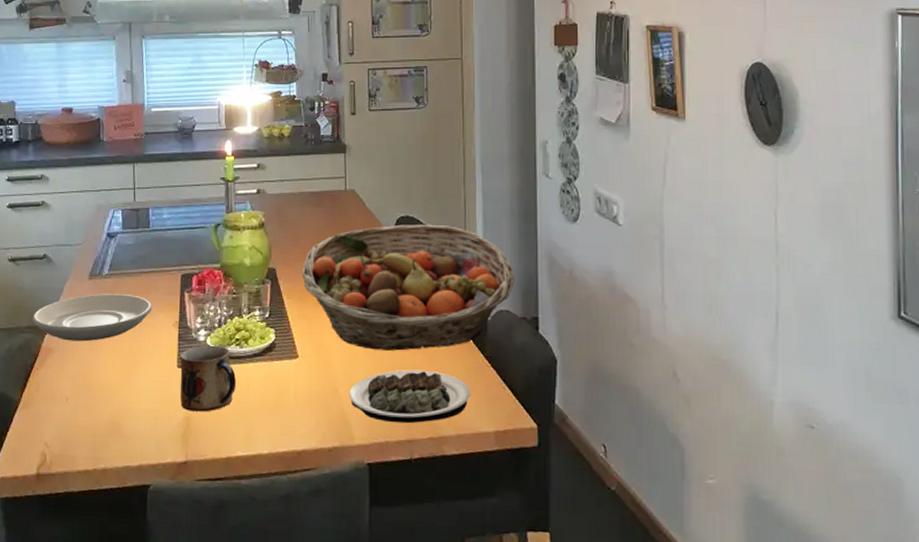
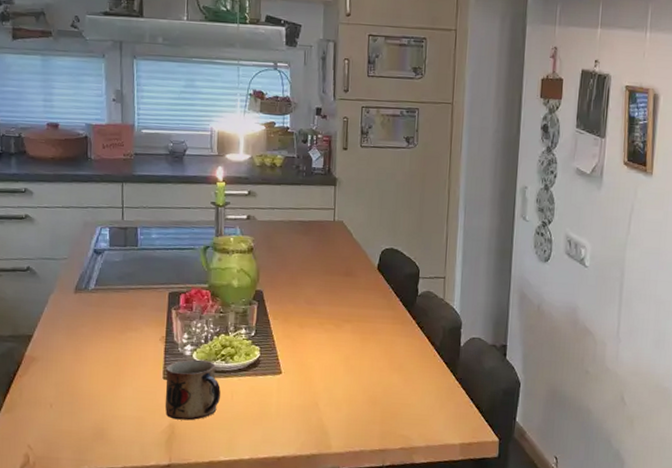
plate: present [32,293,153,342] -> none [15,307,139,352]
fruit basket: present [302,224,514,351] -> none [288,256,488,371]
plate: present [349,369,471,424] -> none [328,387,441,435]

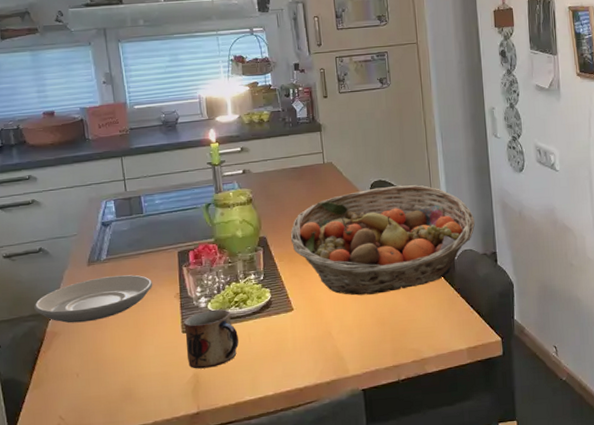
plate: none [15,307,139,352] -> present [34,275,153,323]
fruit basket: none [288,256,488,371] -> present [290,185,475,296]

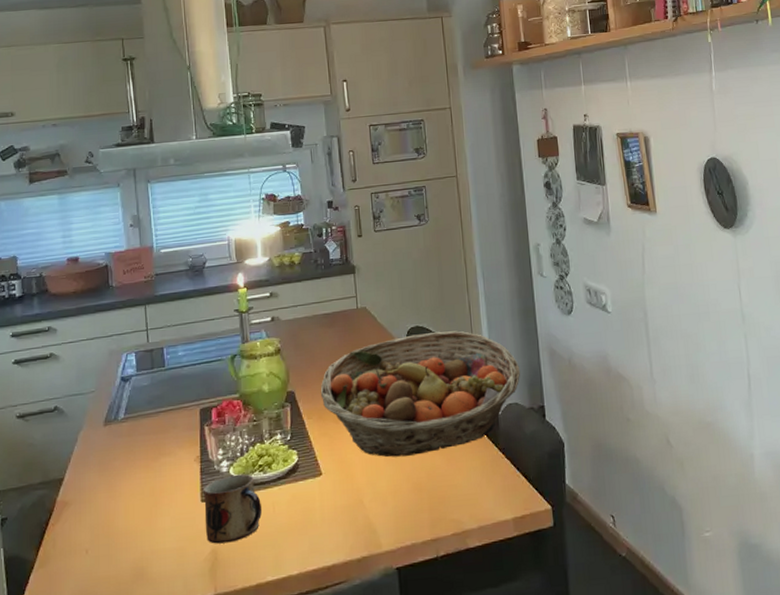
plate: present [34,275,153,323] -> none [45,435,172,492]

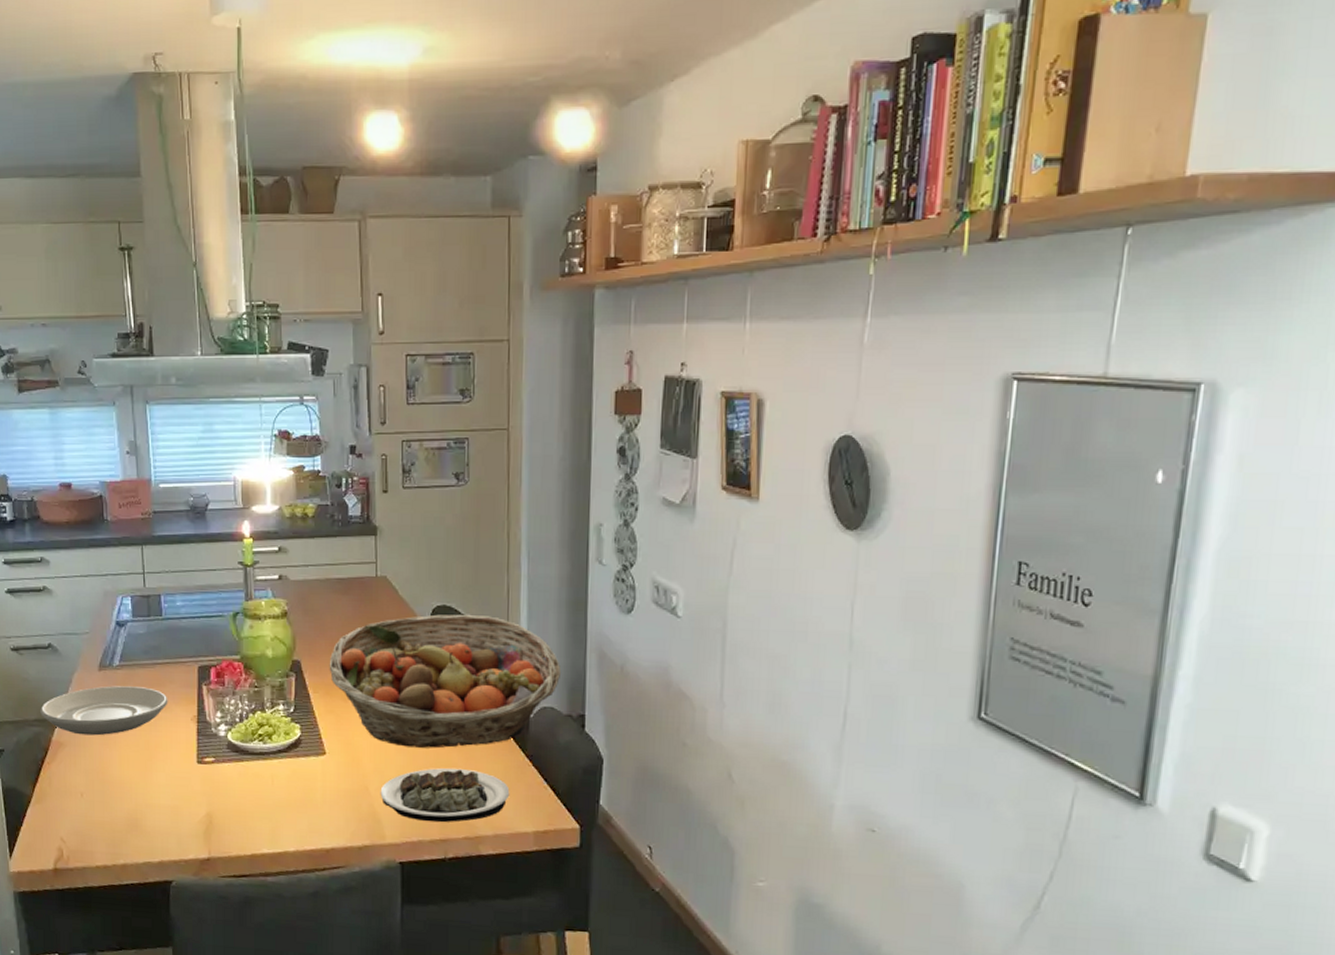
plate: none [45,435,172,492] -> present [40,686,168,736]
mug: present [202,474,263,544] -> none [199,740,261,809]
plate: none [374,469,489,525] -> present [380,768,510,823]

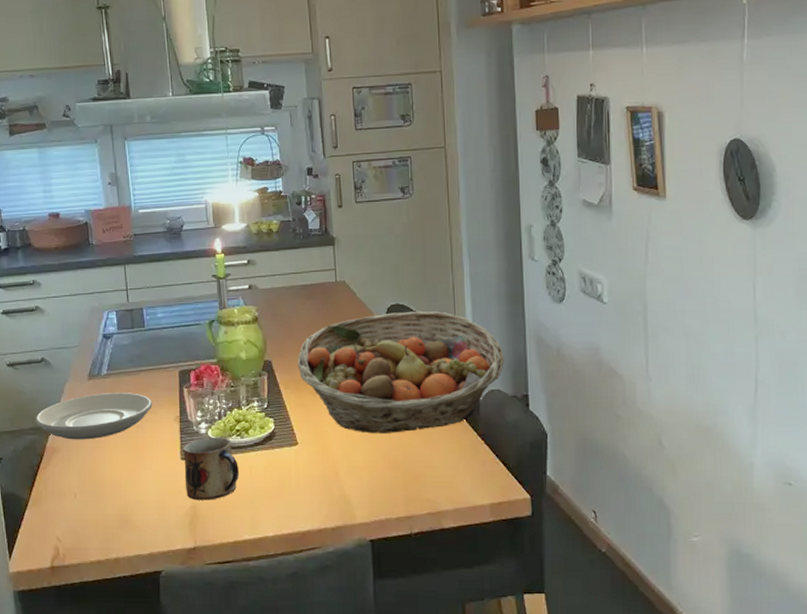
mug: none [199,740,261,809] -> present [182,437,240,500]
plate: present [380,768,510,823] -> none [349,450,466,501]

